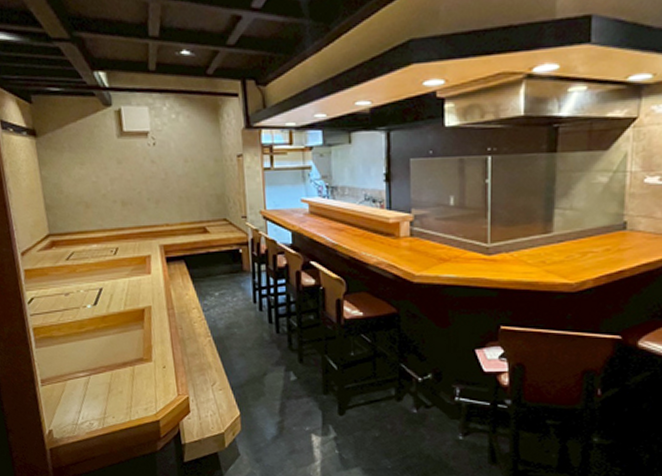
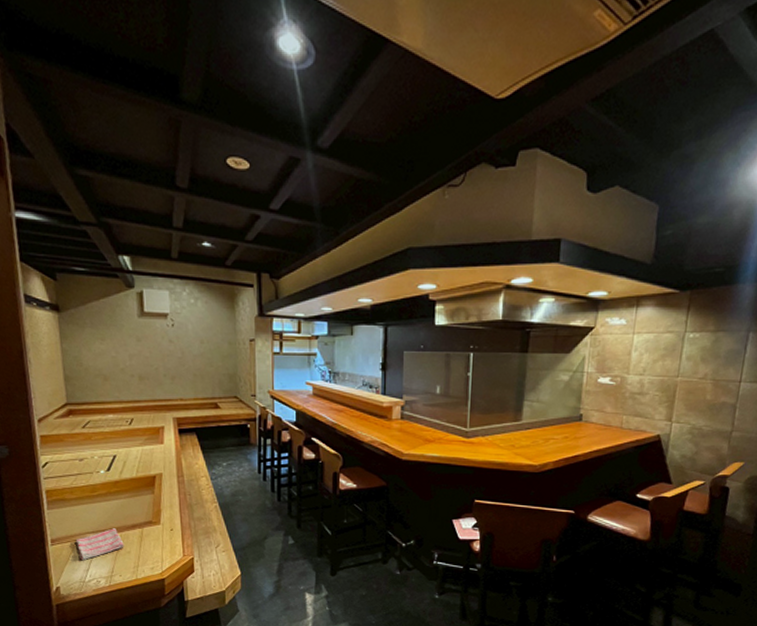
dish towel: none [65,367,116,402] -> present [75,528,124,561]

